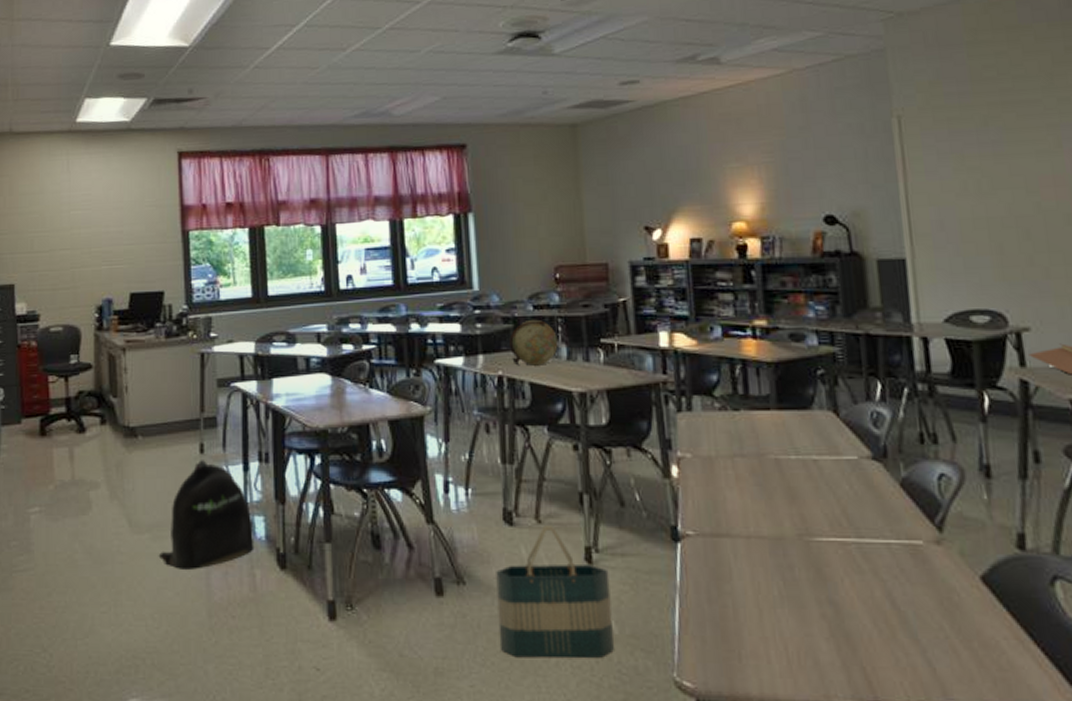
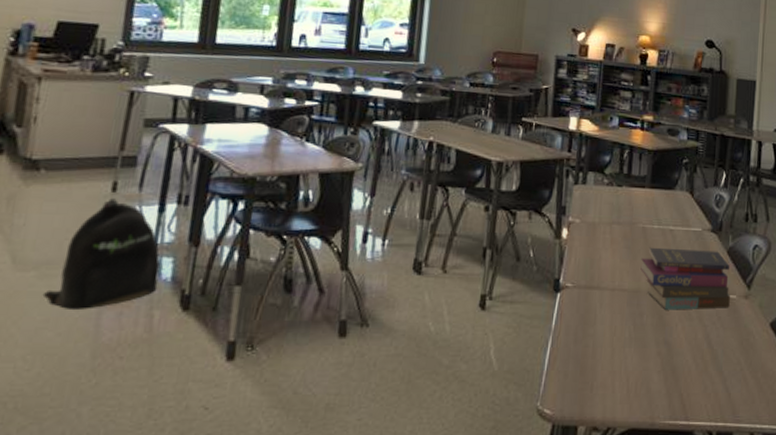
tote bag: present [496,525,614,659] -> none [391,275,498,393]
globe: present [509,319,558,366] -> none [443,94,487,136]
books: none [779,483,915,561] -> present [640,247,730,310]

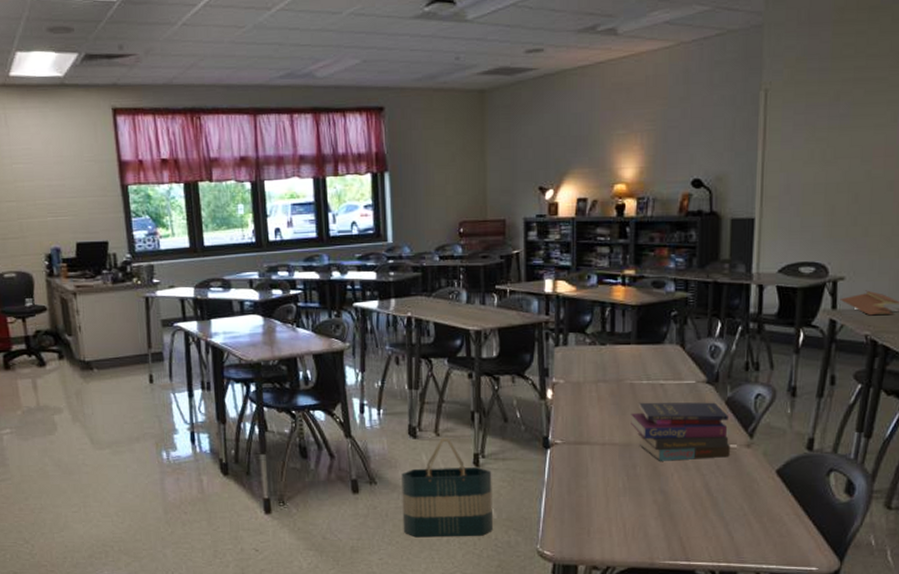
backpack: present [42,198,161,309] -> none [118,389,201,477]
tote bag: none [391,275,498,393] -> present [401,438,492,538]

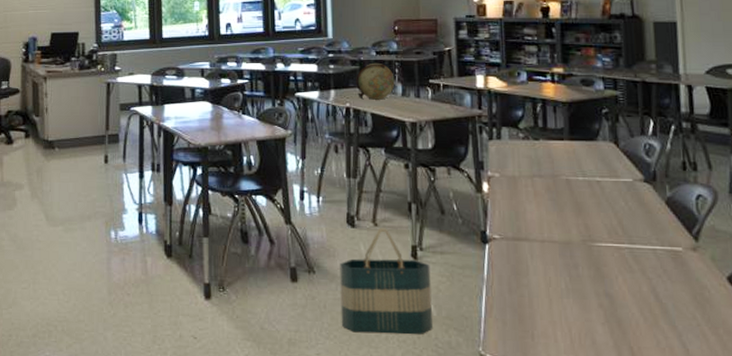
globe: none [418,268,459,308] -> present [356,62,395,100]
books: present [631,402,730,461] -> none [569,199,676,262]

